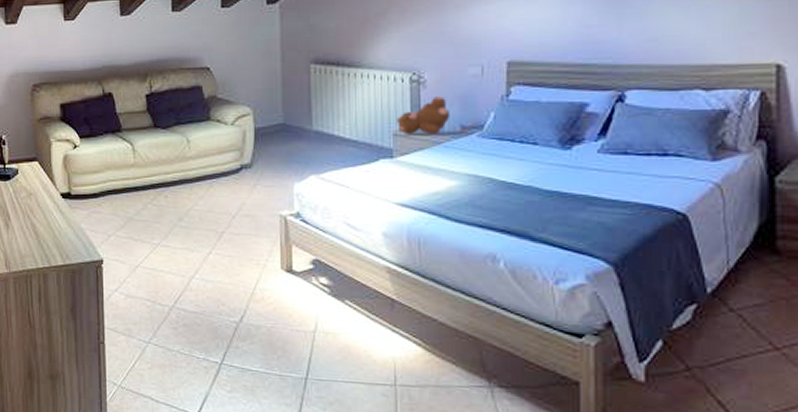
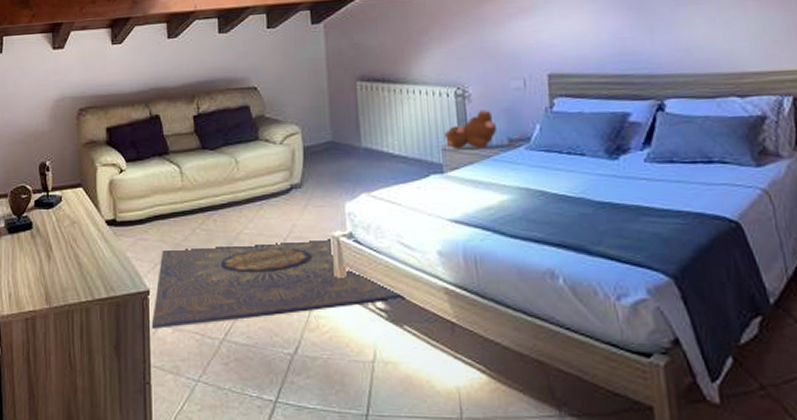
area rug: none [105,218,347,296] -> present [151,239,404,330]

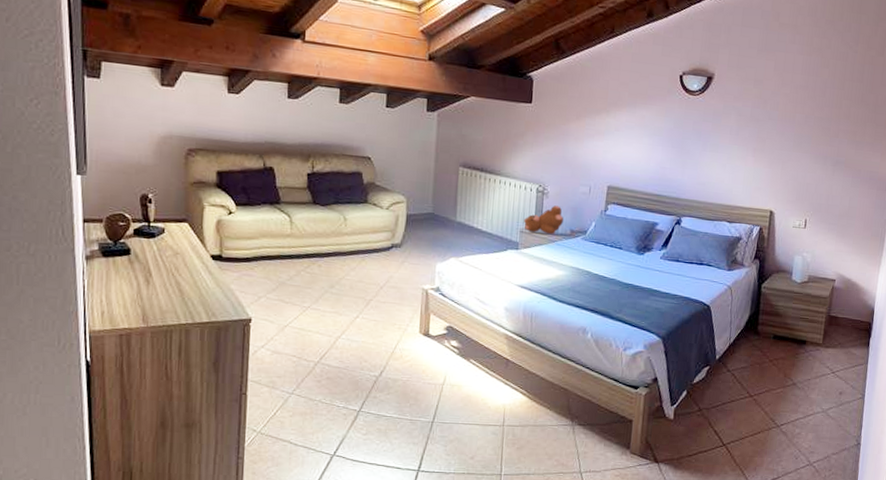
area rug: present [151,239,404,330] -> none [251,287,474,352]

